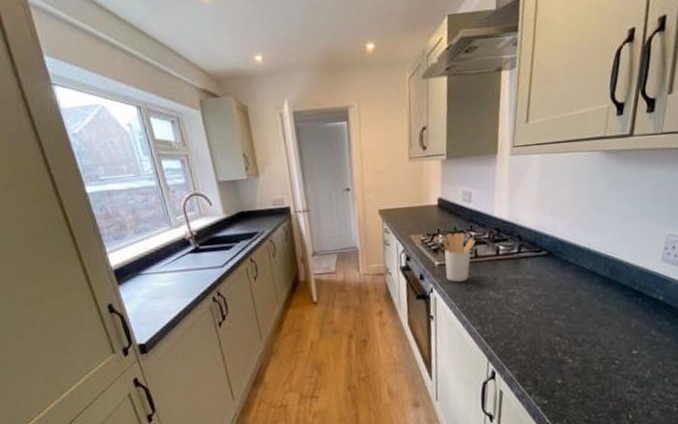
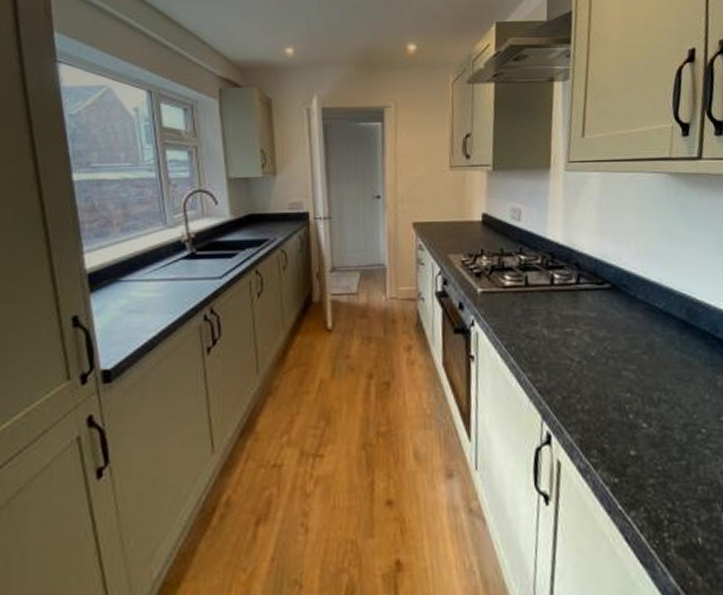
utensil holder: present [442,232,476,282] -> none [486,254,526,315]

